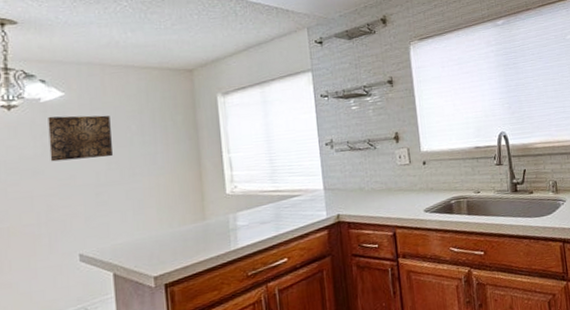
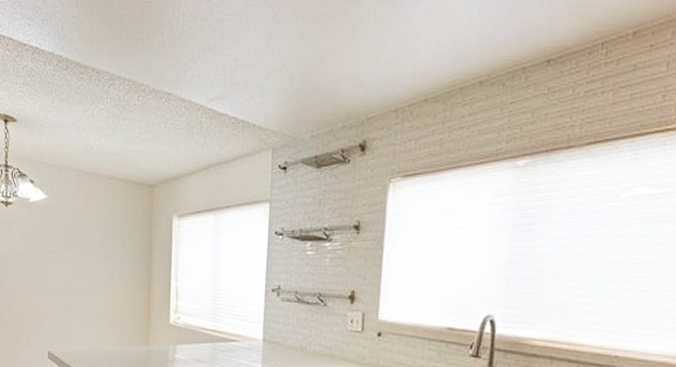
wall art: present [48,115,114,162] -> none [33,217,80,265]

